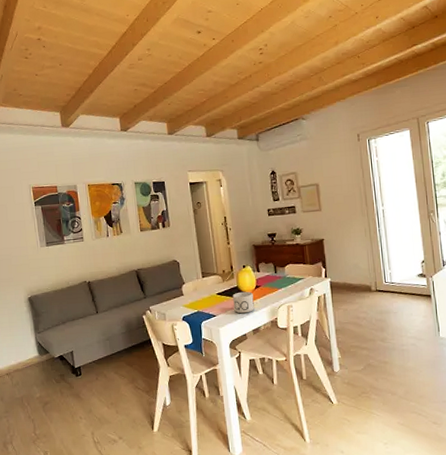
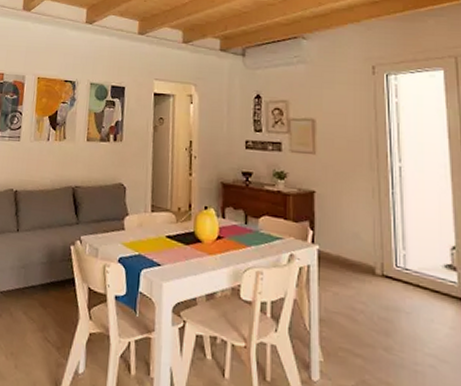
mug: present [232,291,255,314] -> none [185,239,214,271]

